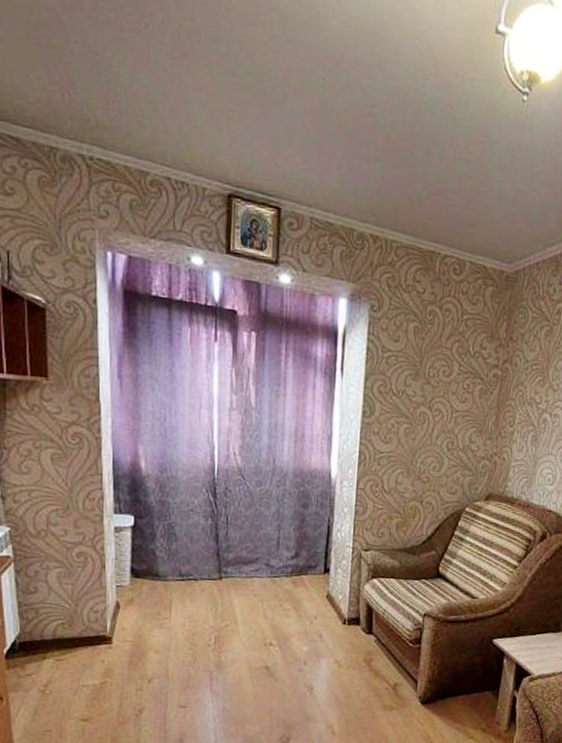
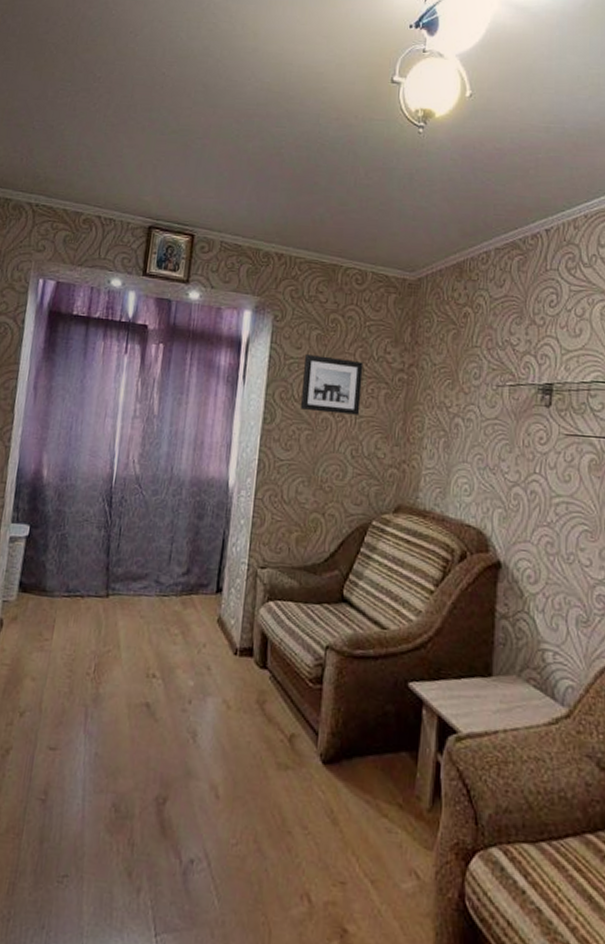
wall art: none [398,348,460,410] -> present [300,355,364,415]

